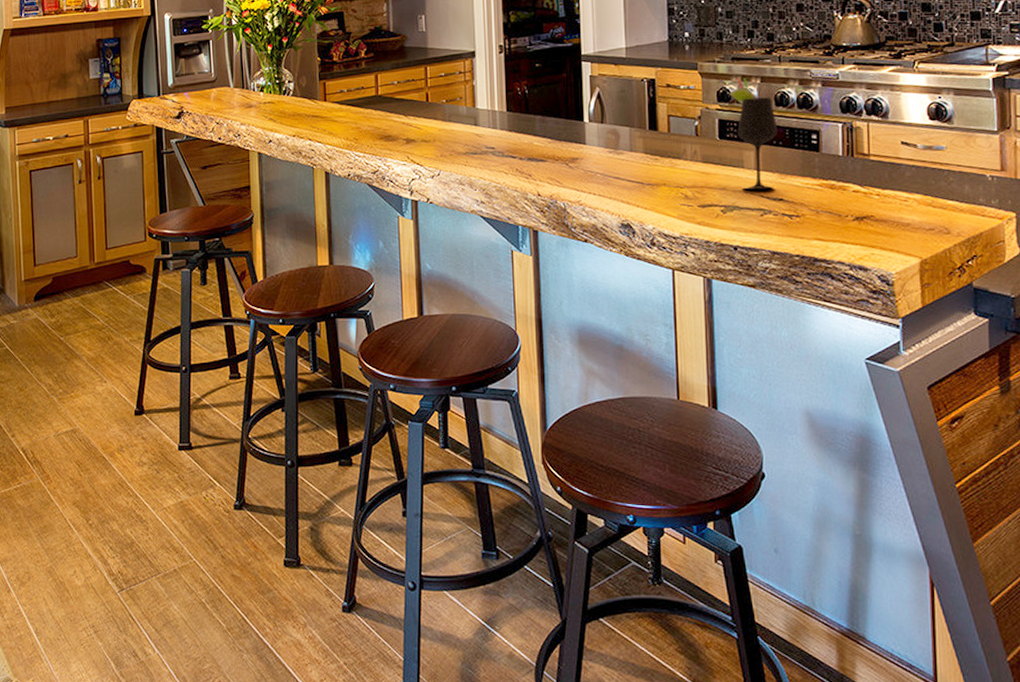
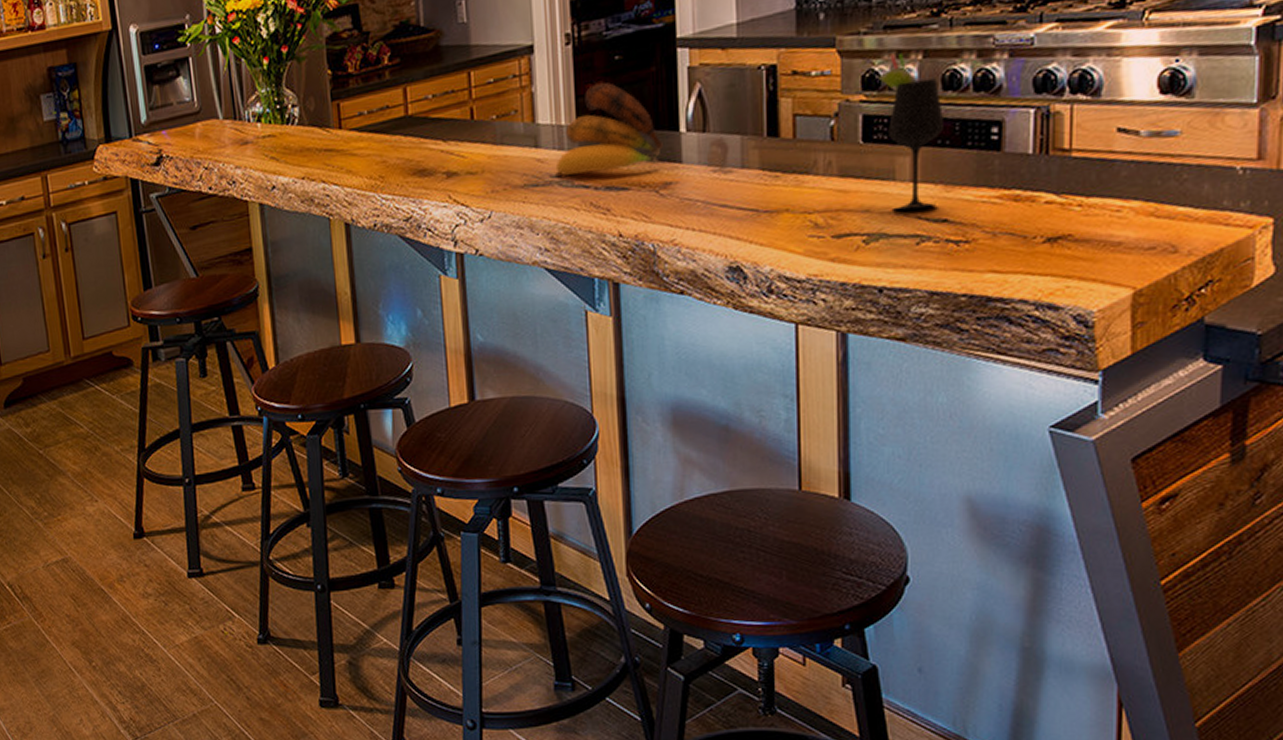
banana: none [490,82,572,149] -> present [555,82,663,177]

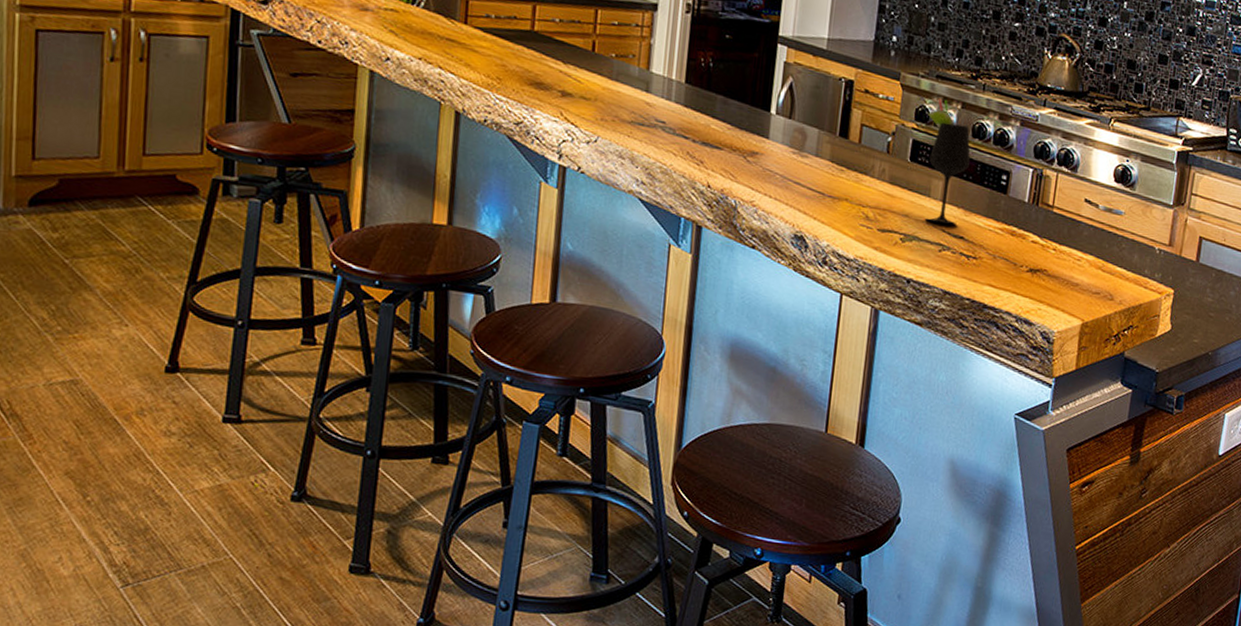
banana: present [555,82,663,177] -> none [661,53,756,134]

